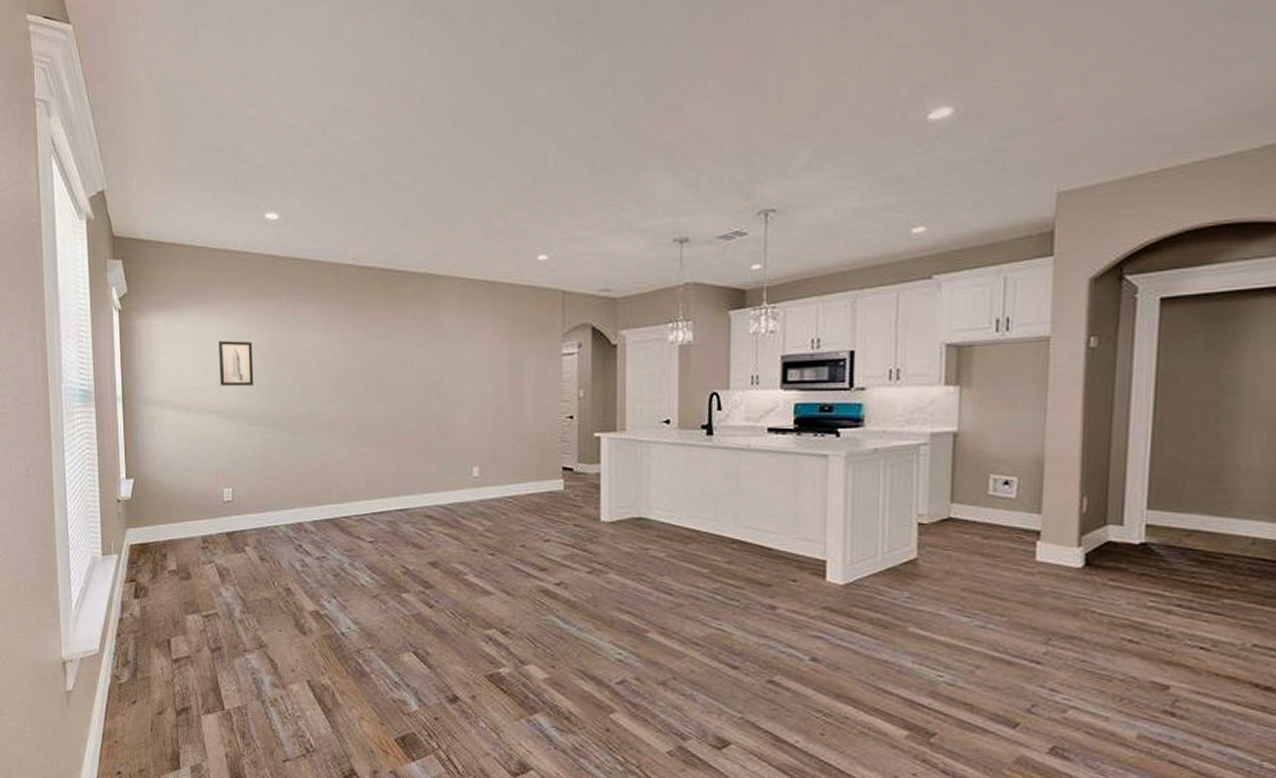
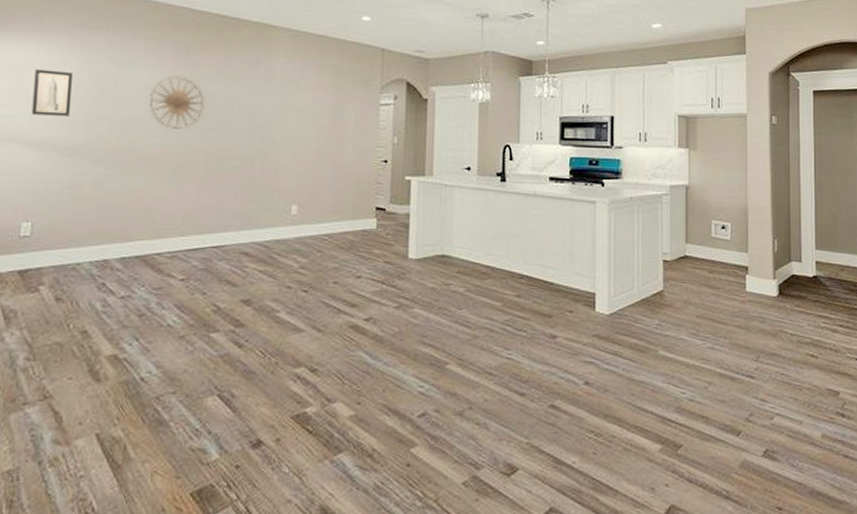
wall art: none [325,338,378,393] -> present [150,76,205,129]

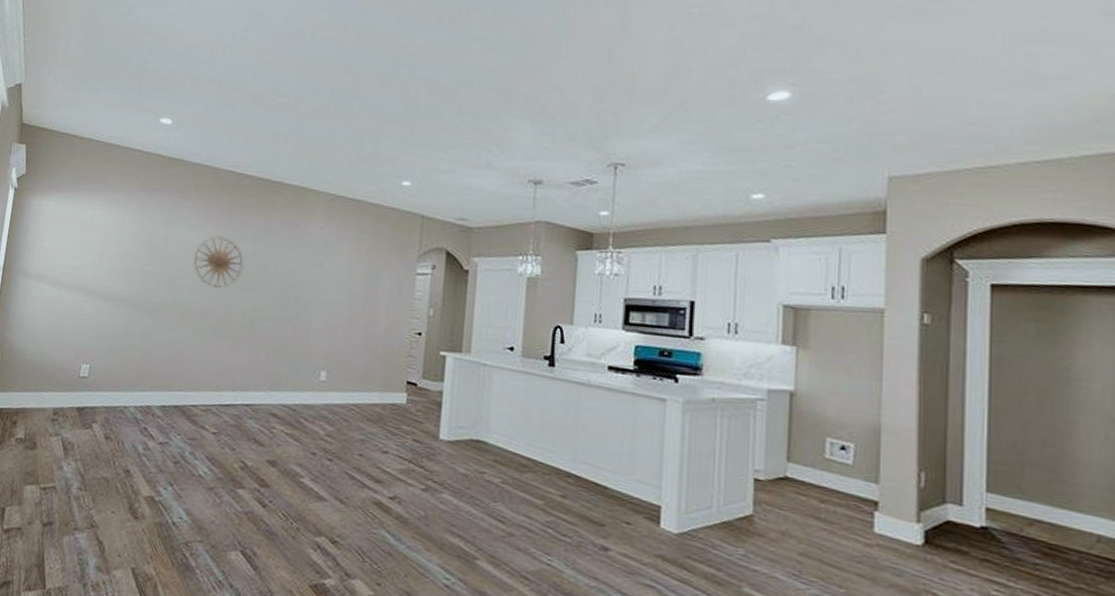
wall art: present [31,69,73,116] -> none [95,226,130,270]

